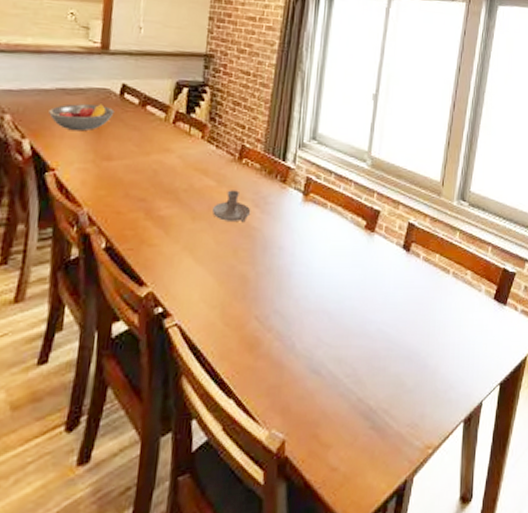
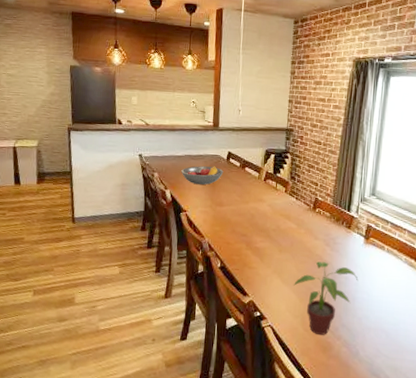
potted plant: none [210,229,295,328] -> present [293,261,359,335]
candle holder: present [213,190,251,223] -> none [294,232,323,257]

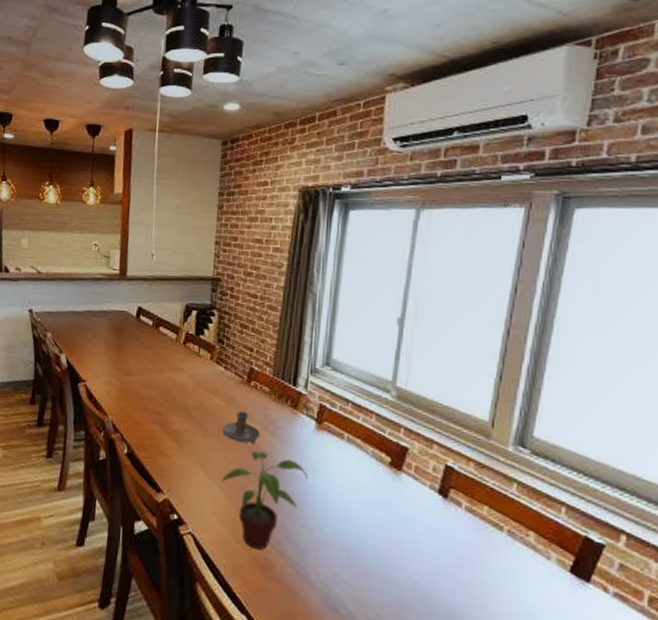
fruit bowl: present [181,166,224,185] -> none [80,324,132,349]
candle holder: none [294,232,323,257] -> present [222,411,261,445]

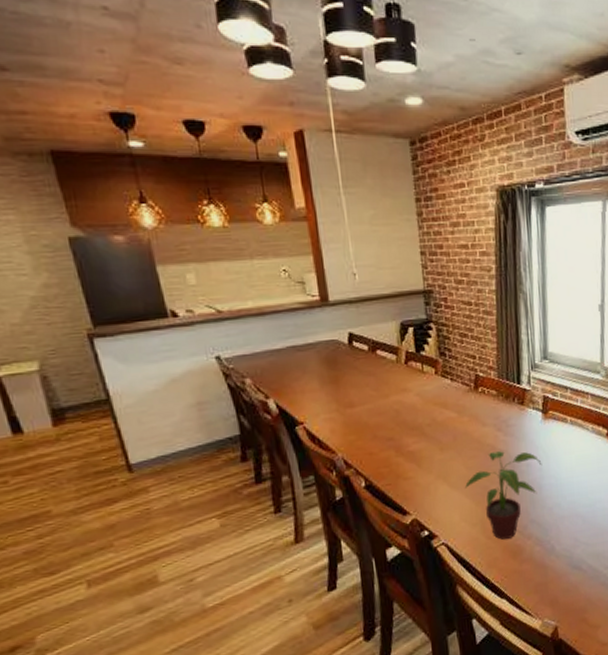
candle holder: present [222,411,261,445] -> none [458,418,495,448]

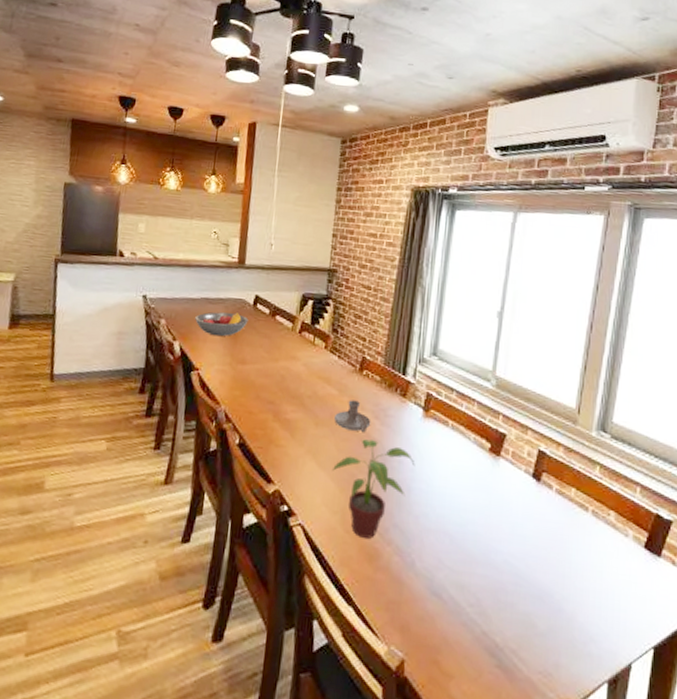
fruit bowl: none [285,355,347,385] -> present [195,312,249,337]
candle holder: none [458,418,495,448] -> present [334,400,371,433]

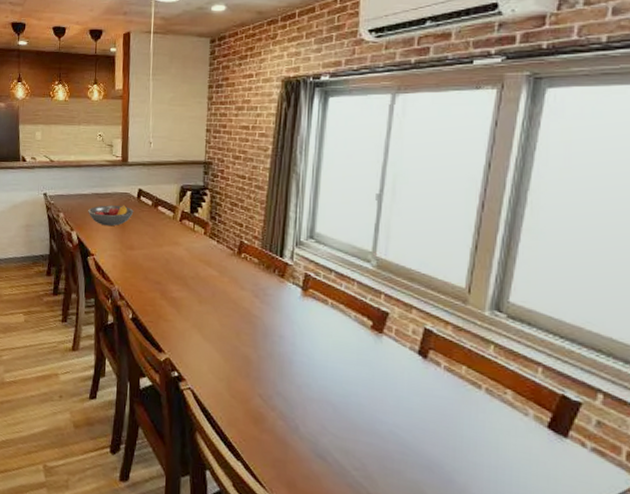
potted plant: present [331,439,415,539] -> none [216,315,296,404]
candle holder: present [334,400,371,433] -> none [216,280,251,310]

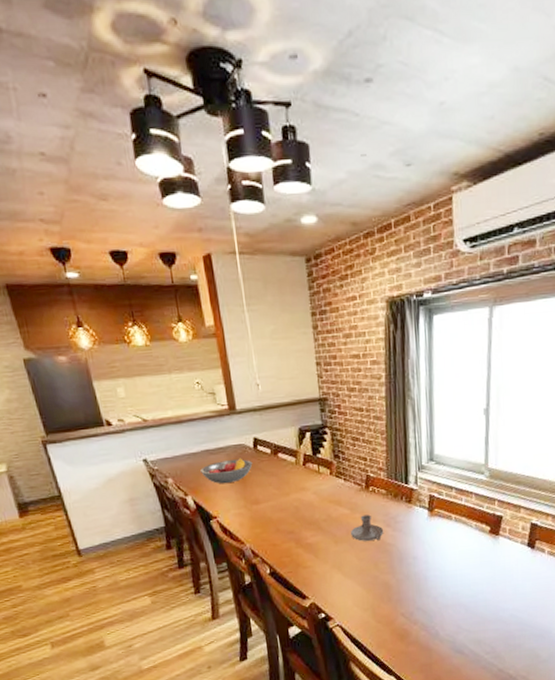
candle holder: none [216,280,251,310] -> present [351,514,384,541]

